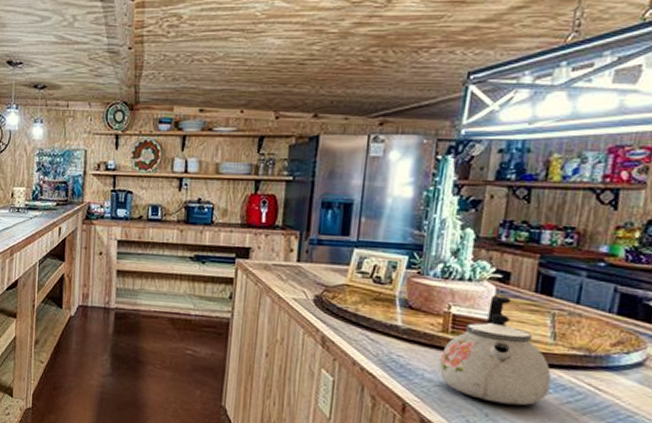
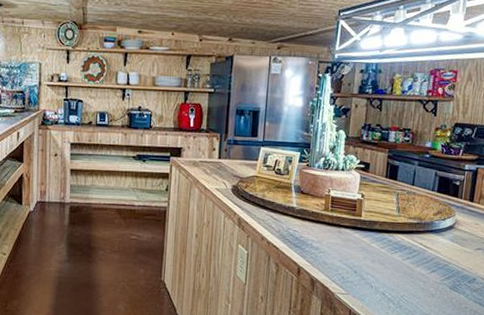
kettle: present [438,295,552,406] -> none [322,181,397,263]

